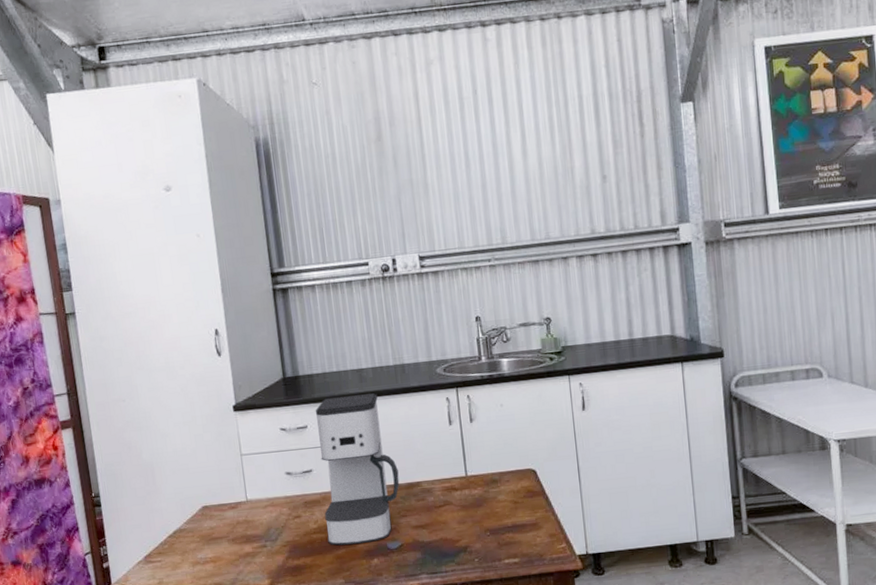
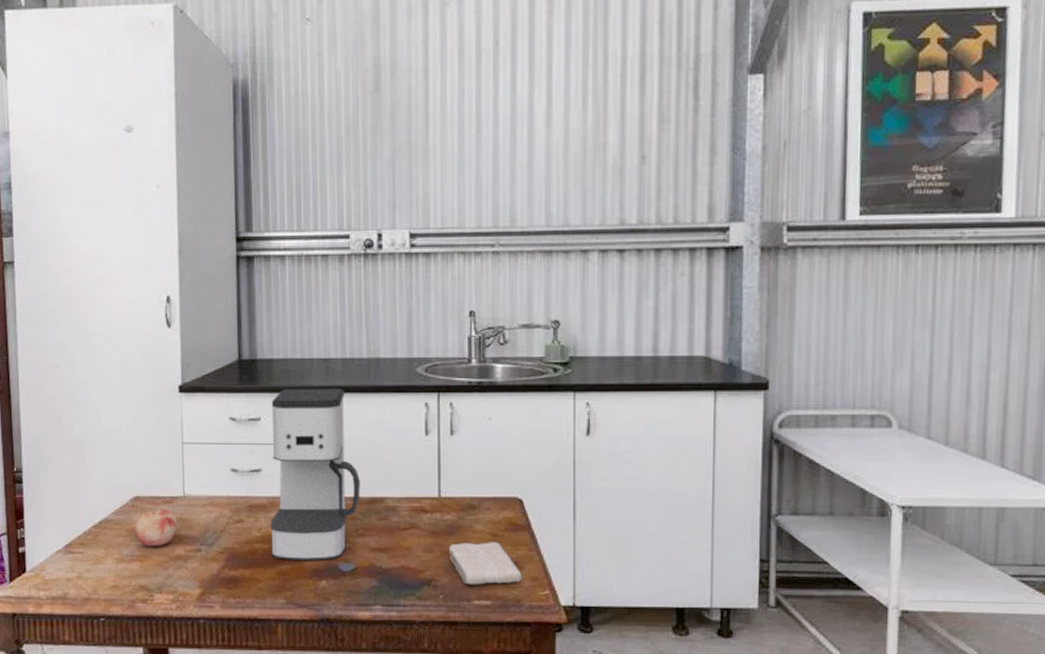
fruit: none [204,513,244,549] -> present [133,508,177,547]
washcloth: none [478,508,542,547] -> present [448,542,522,585]

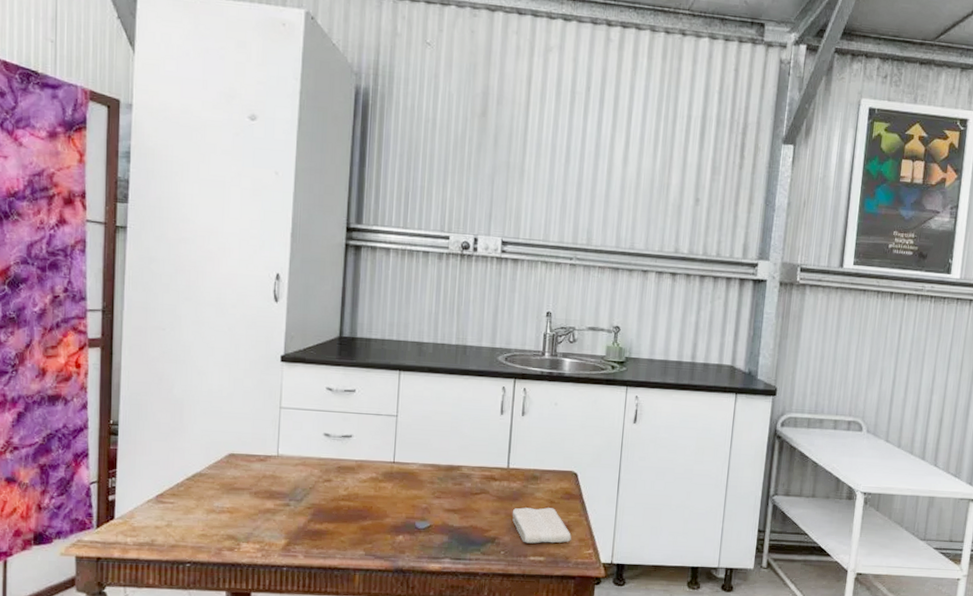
fruit: present [133,508,177,547] -> none [226,465,269,500]
coffee maker: present [270,389,360,562] -> none [355,366,441,519]

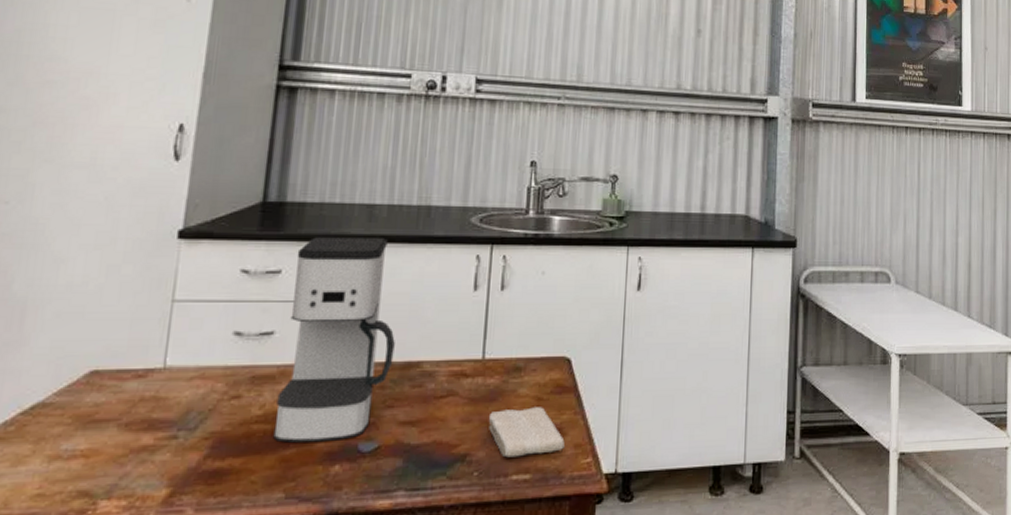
coffee maker: none [355,366,441,519] -> present [273,237,395,444]

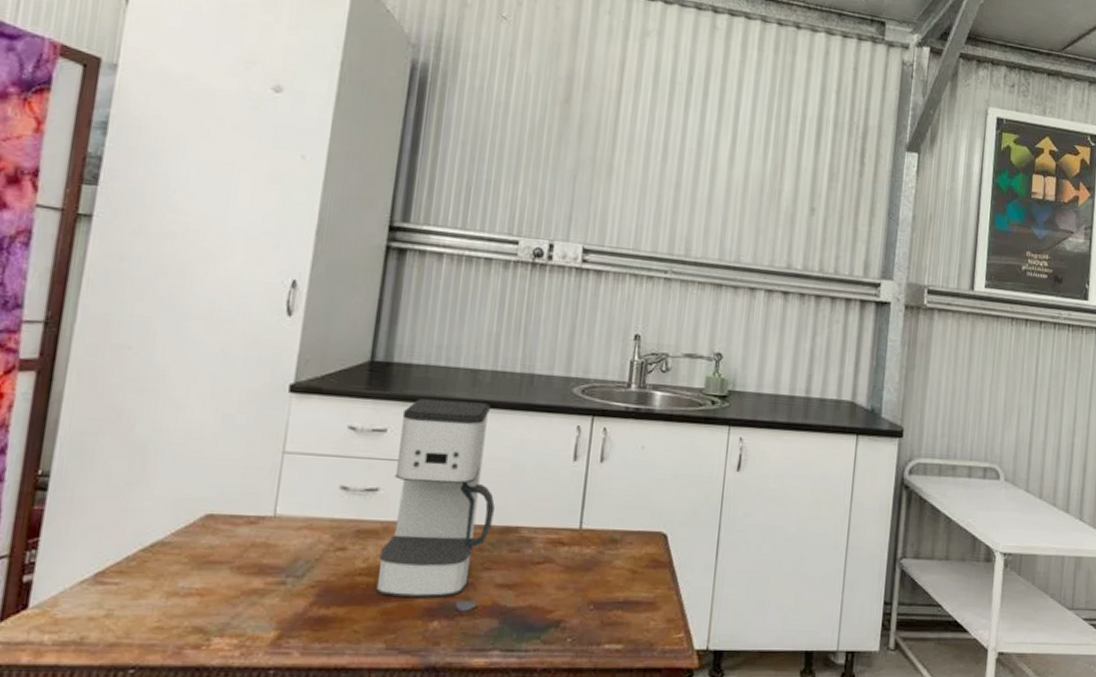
washcloth: present [488,407,565,458] -> none [583,579,658,627]

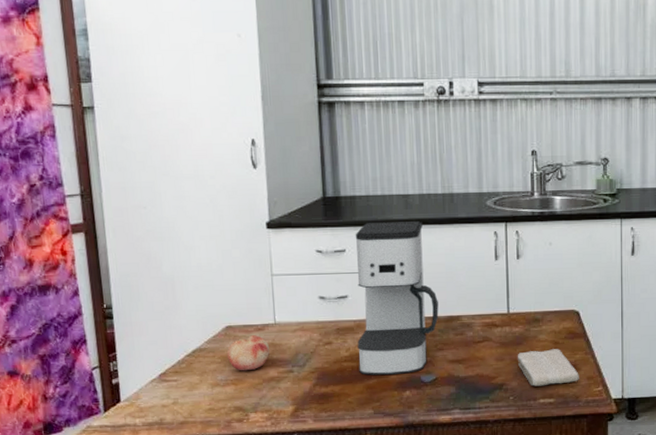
fruit: none [198,529,260,578] -> present [226,335,270,371]
washcloth: none [583,579,658,627] -> present [517,349,579,387]

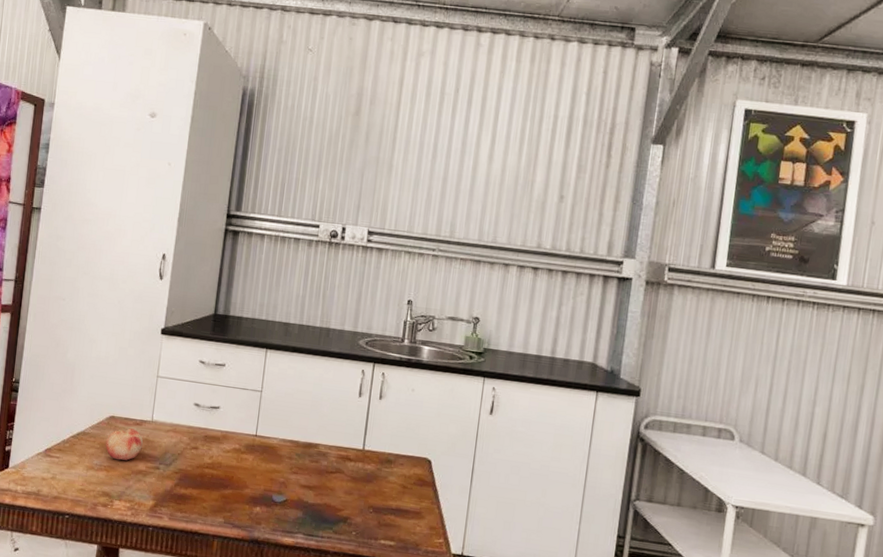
coffee maker: present [355,221,439,376] -> none [217,343,300,491]
washcloth: present [517,349,579,387] -> none [365,490,423,530]

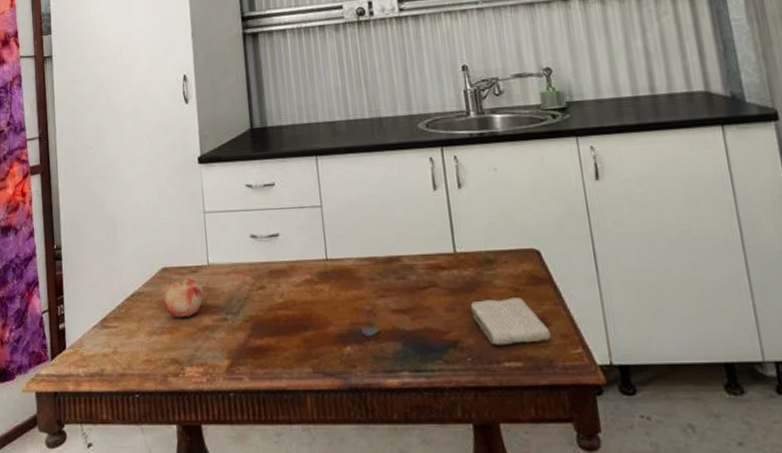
washcloth: none [365,490,423,530] -> present [470,297,551,345]

